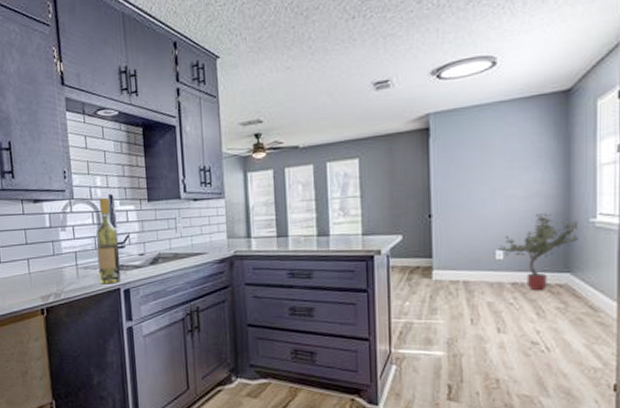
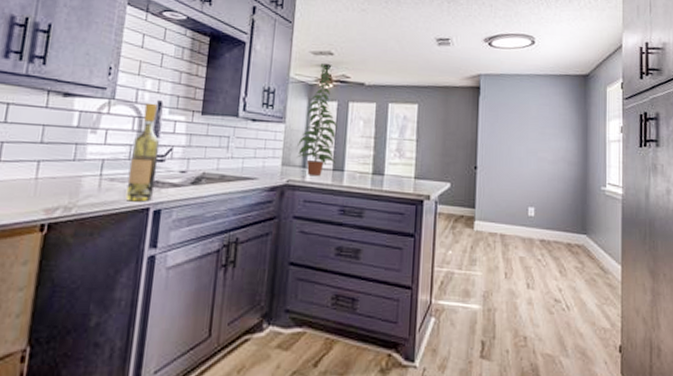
plant: none [239,133,279,244] -> present [296,64,338,176]
potted tree: present [498,213,579,291] -> none [530,177,593,250]

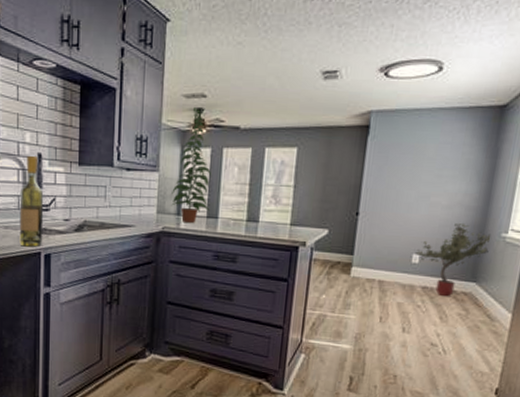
potted tree: none [530,177,593,250] -> present [415,223,490,297]

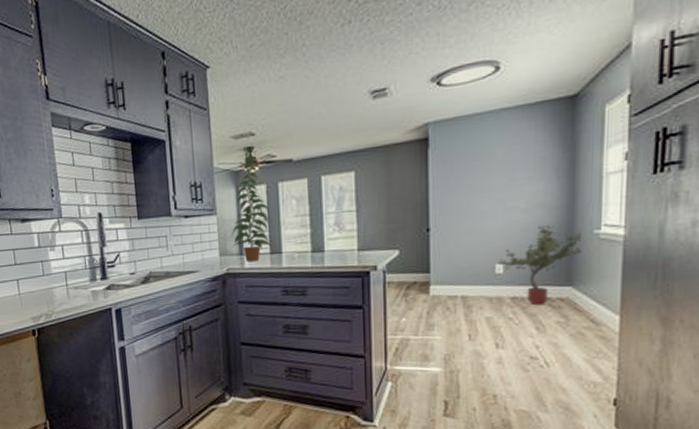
bottle: present [19,155,44,247] -> none [85,216,113,304]

